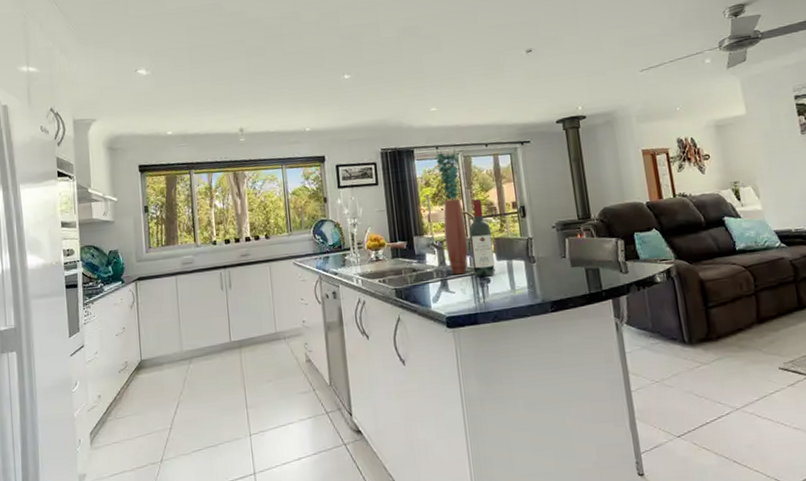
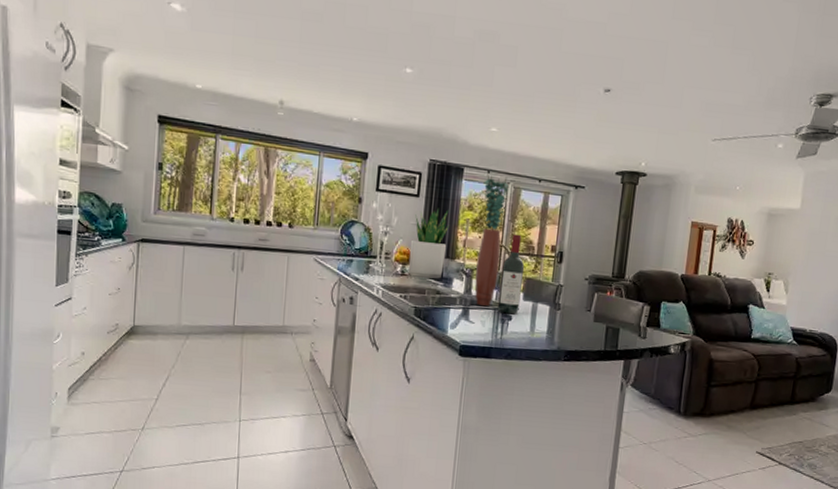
planter: none [378,190,415,260] -> present [408,209,450,280]

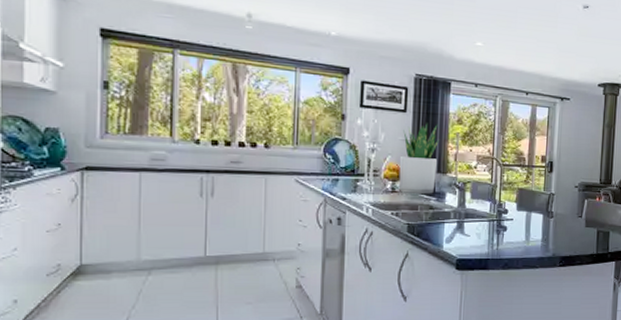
vase: present [474,173,508,307] -> none [468,87,496,219]
wine bottle: present [497,234,525,315] -> none [492,146,517,225]

